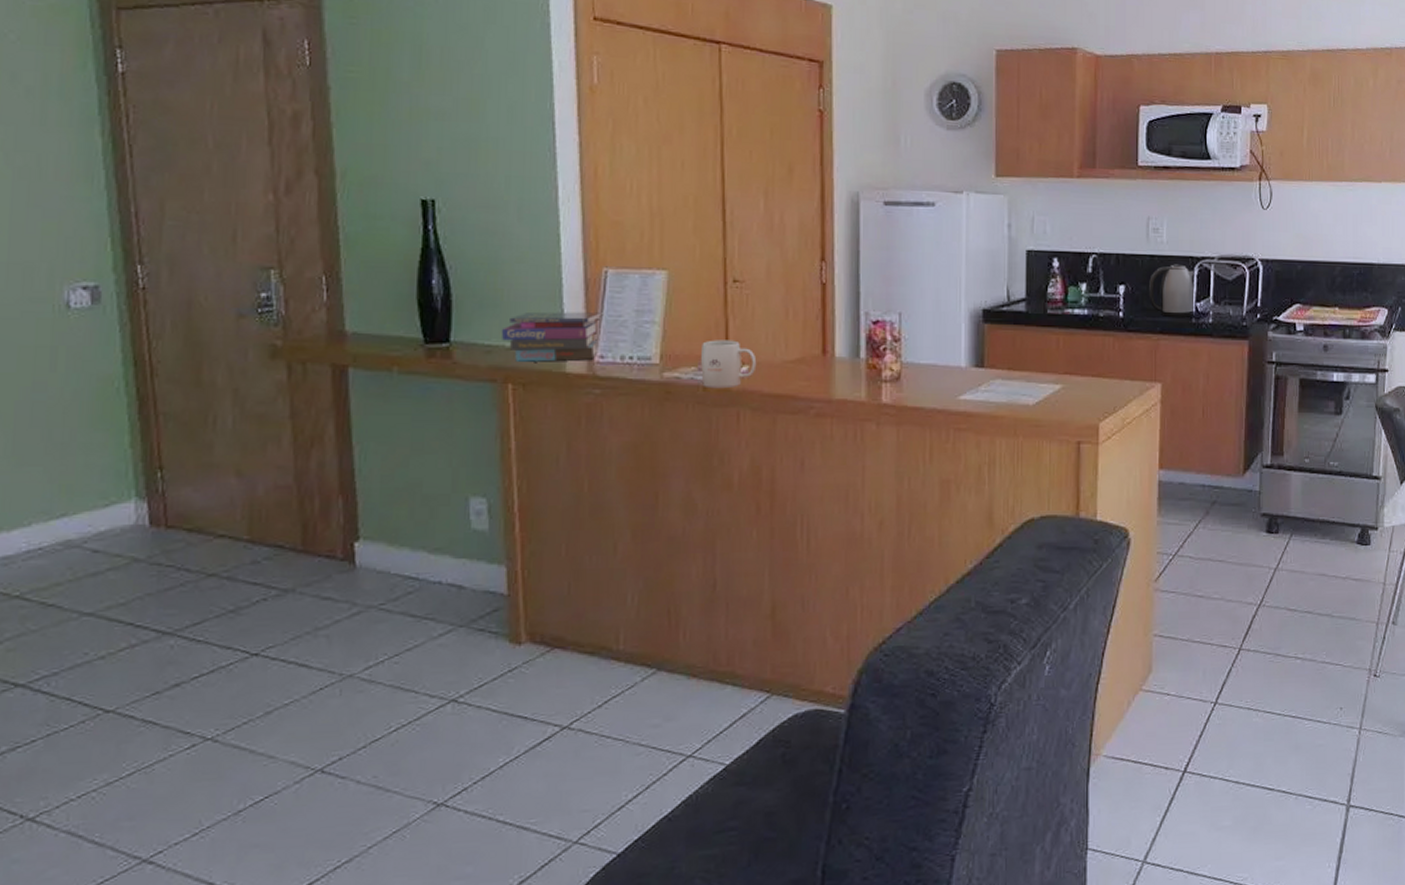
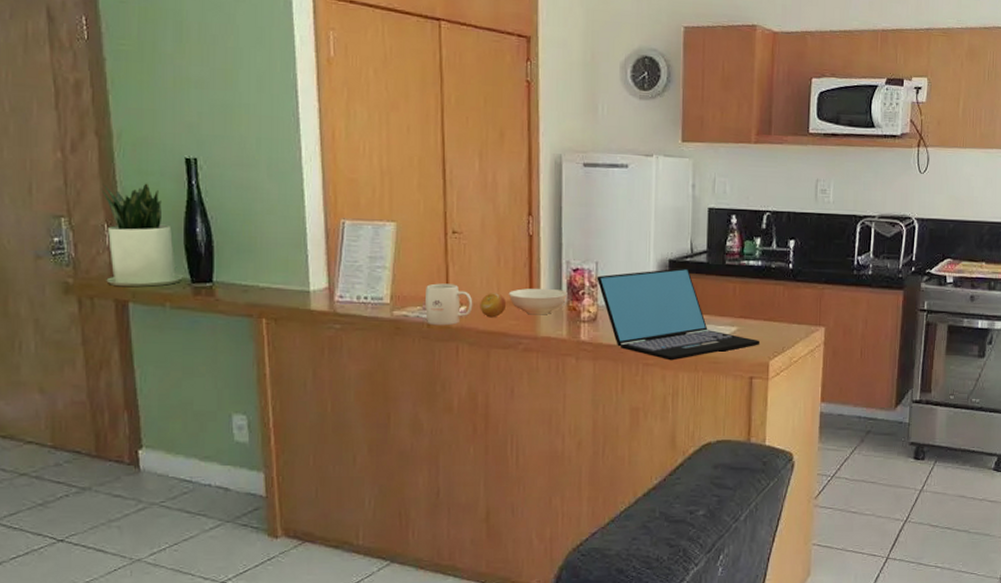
planter: none [319,228,415,350] -> present [101,183,183,288]
books: present [501,311,603,363] -> none [255,257,341,301]
fruit: none [765,350,796,379] -> present [480,293,507,318]
bowl: none [798,343,867,375] -> present [508,288,568,315]
laptop: none [900,318,1087,425] -> present [596,268,759,361]
kettle: present [1149,264,1193,317] -> none [816,222,856,269]

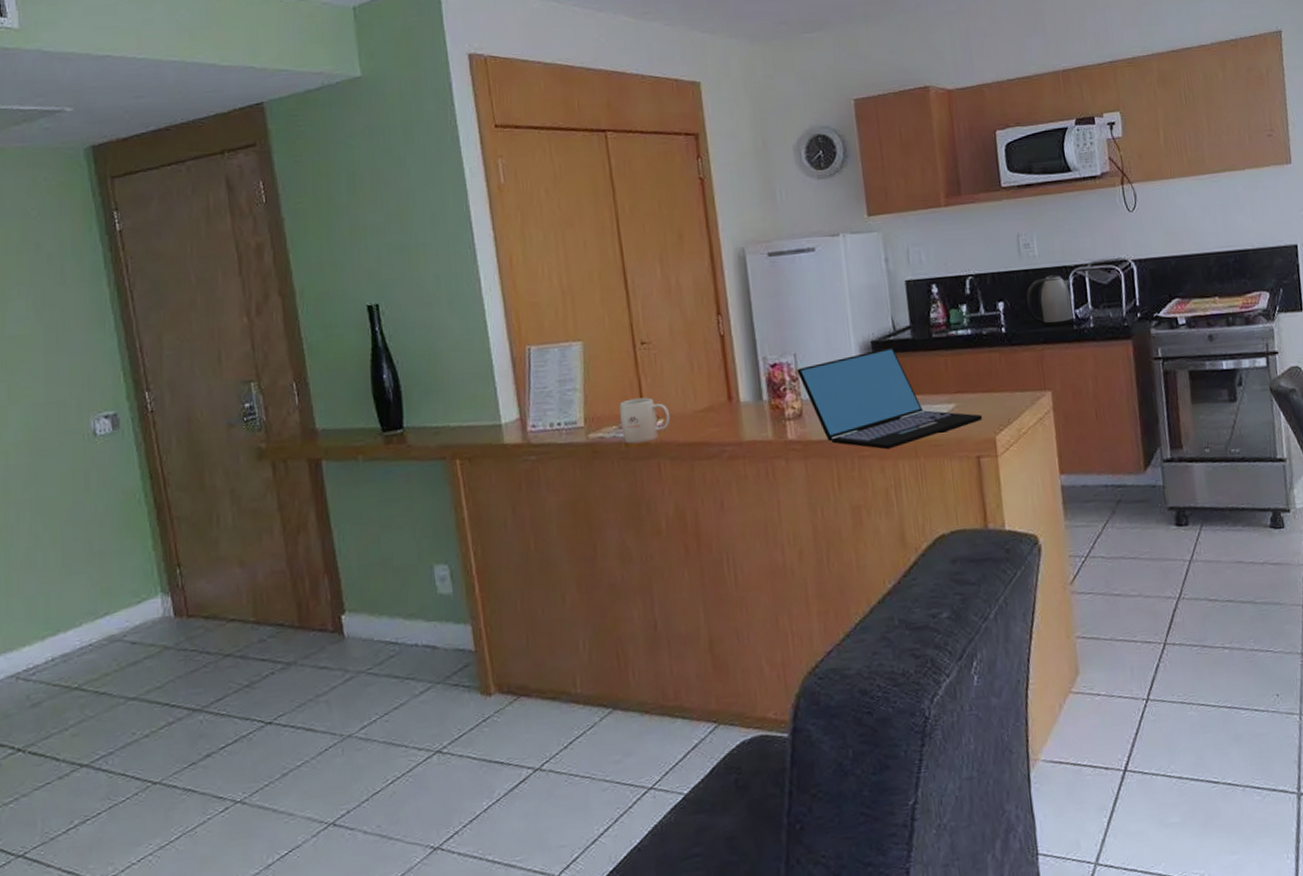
planter: present [101,183,183,288] -> none [287,336,374,446]
fruit: present [480,293,507,318] -> none [677,401,706,428]
bowl: present [508,288,568,315] -> none [706,388,768,420]
kettle: none [816,222,856,269] -> present [1026,275,1074,327]

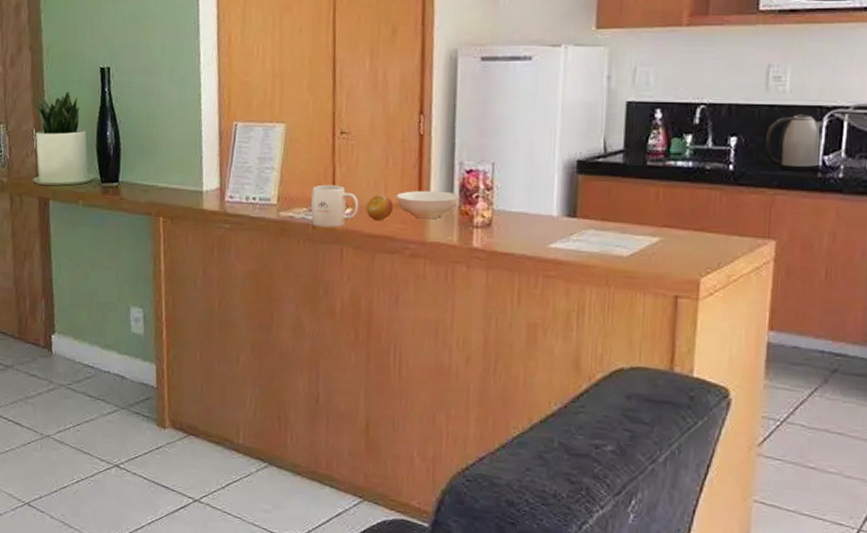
planter: none [287,336,374,446] -> present [32,91,94,187]
fruit: none [677,401,706,428] -> present [366,195,394,221]
bowl: none [706,388,768,420] -> present [396,190,460,219]
laptop: present [796,347,982,450] -> none [492,169,688,274]

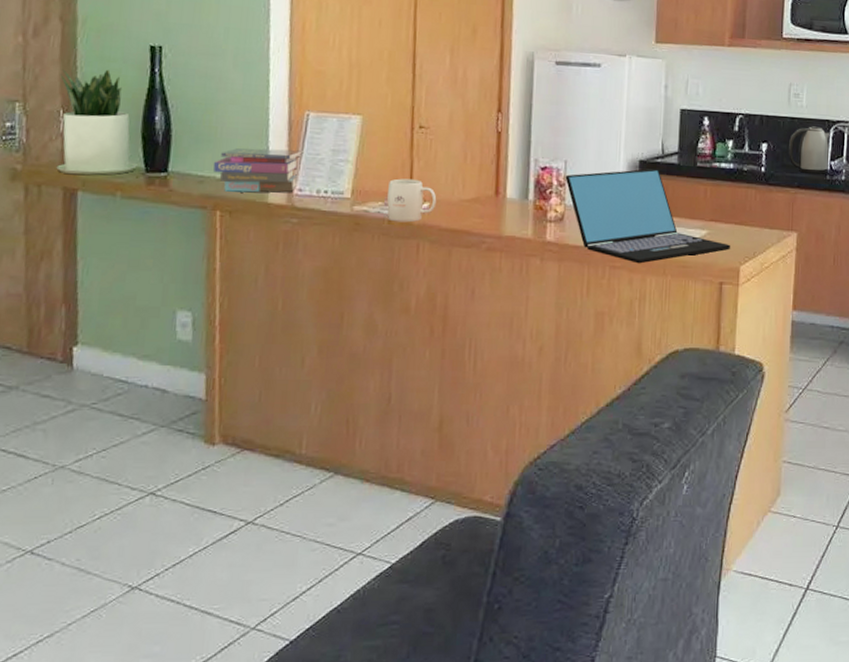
books: none [155,158,233,200] -> present [213,148,303,193]
fruit: present [366,195,394,221] -> none [443,190,472,216]
bowl: present [396,190,460,219] -> none [473,185,535,214]
laptop: none [492,169,688,274] -> present [565,169,730,264]

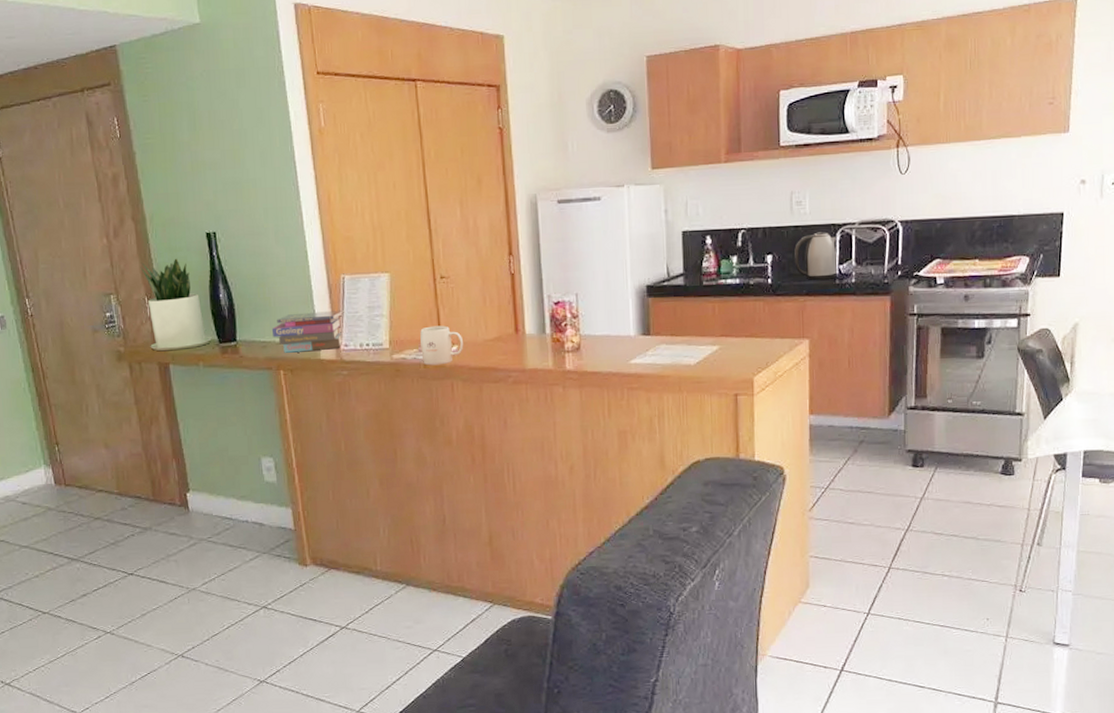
laptop: present [565,169,730,264] -> none [577,292,742,383]

